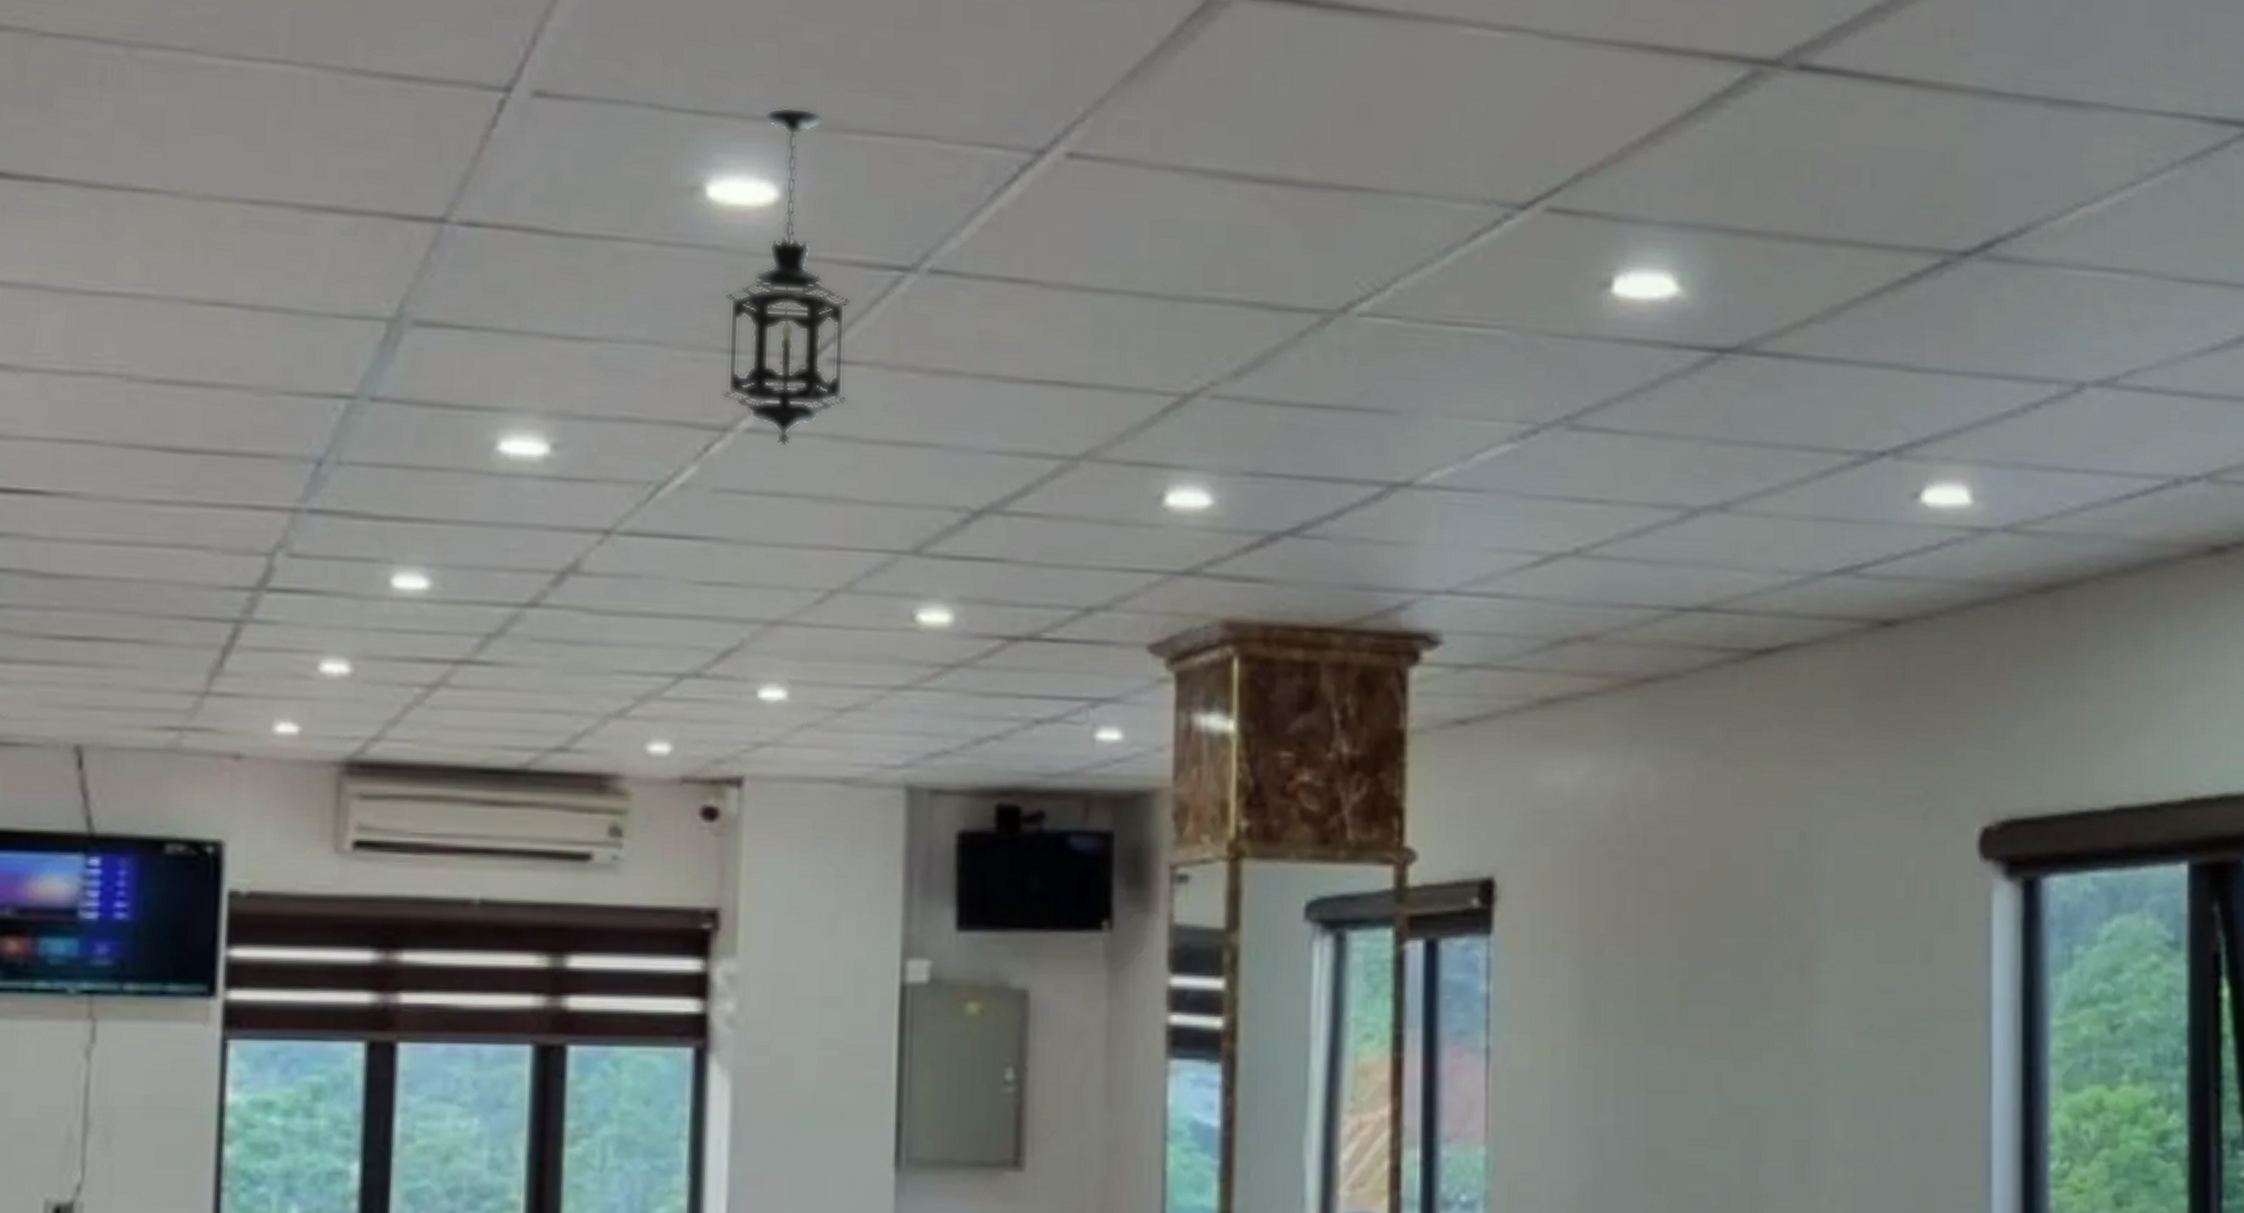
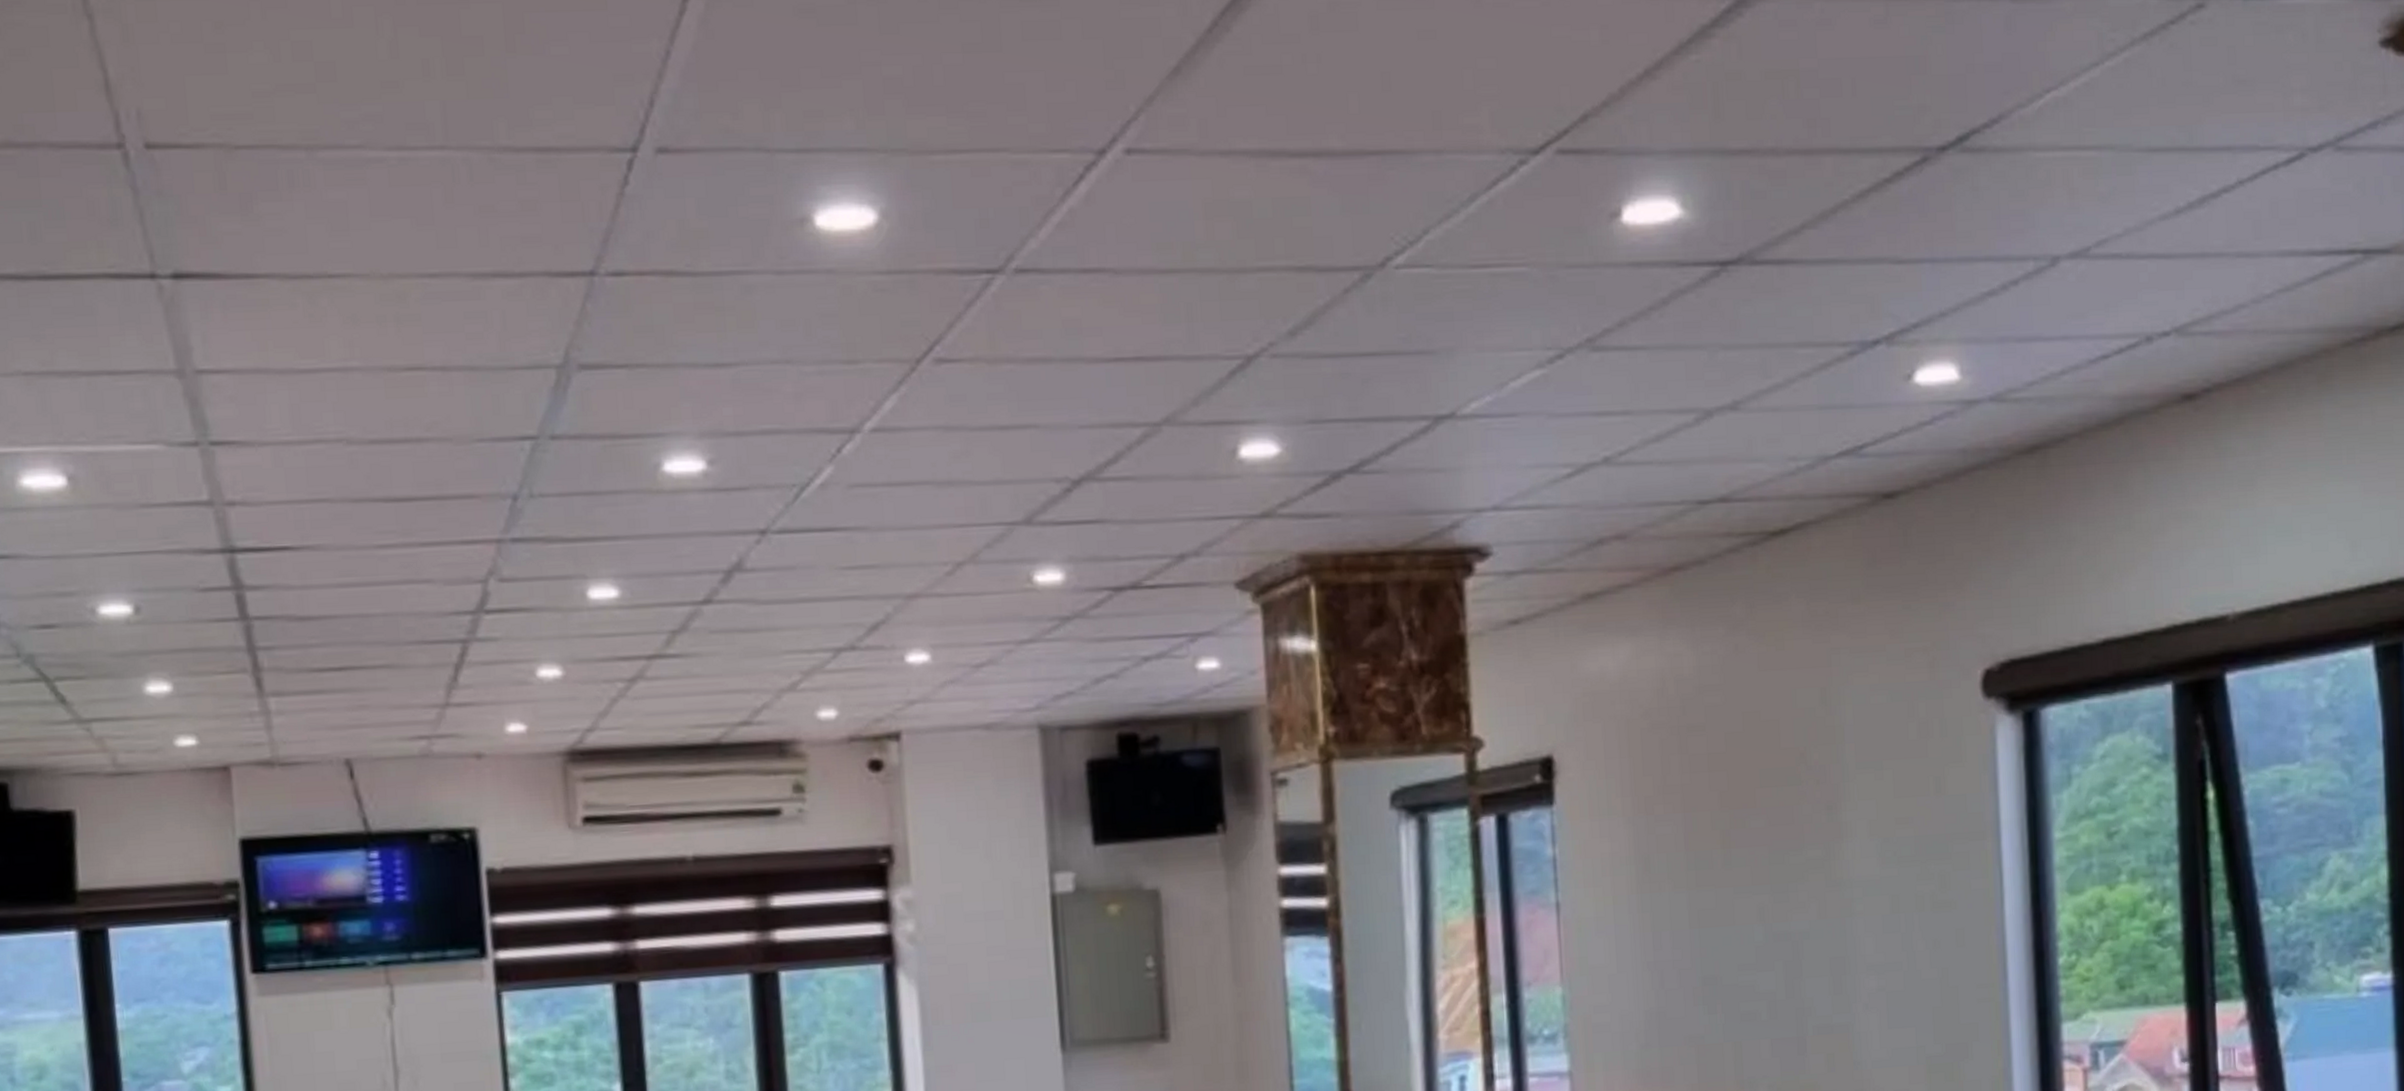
hanging lantern: present [722,107,850,446] -> none [841,136,955,441]

